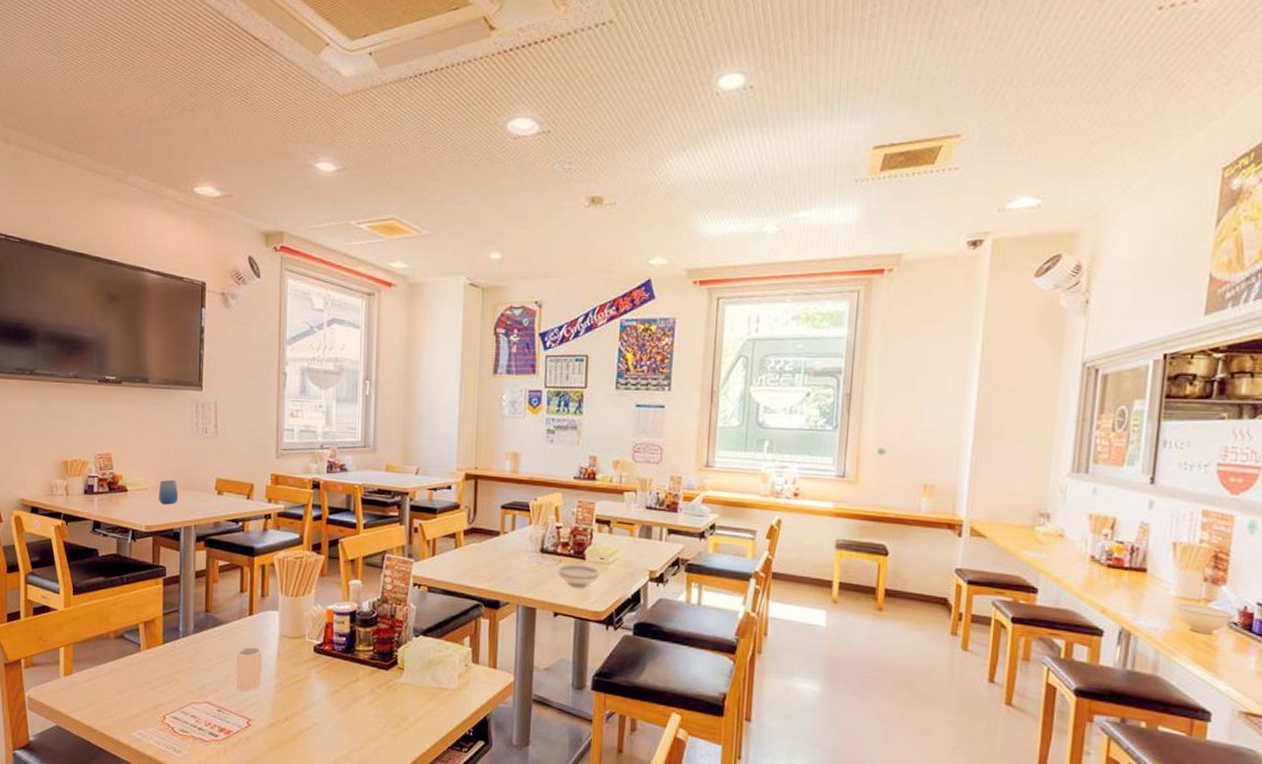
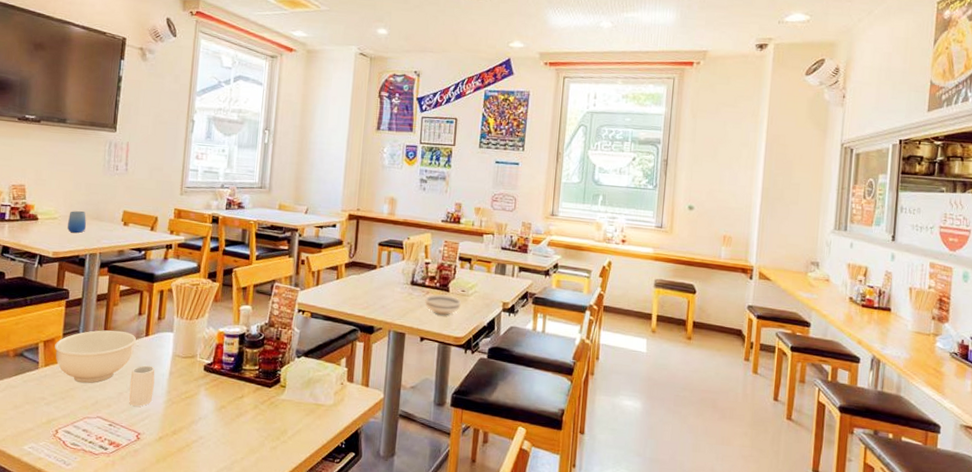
soup bowl: none [155,609,240,667] -> present [54,330,137,384]
bowl: present [1175,602,1235,635] -> none [912,336,956,363]

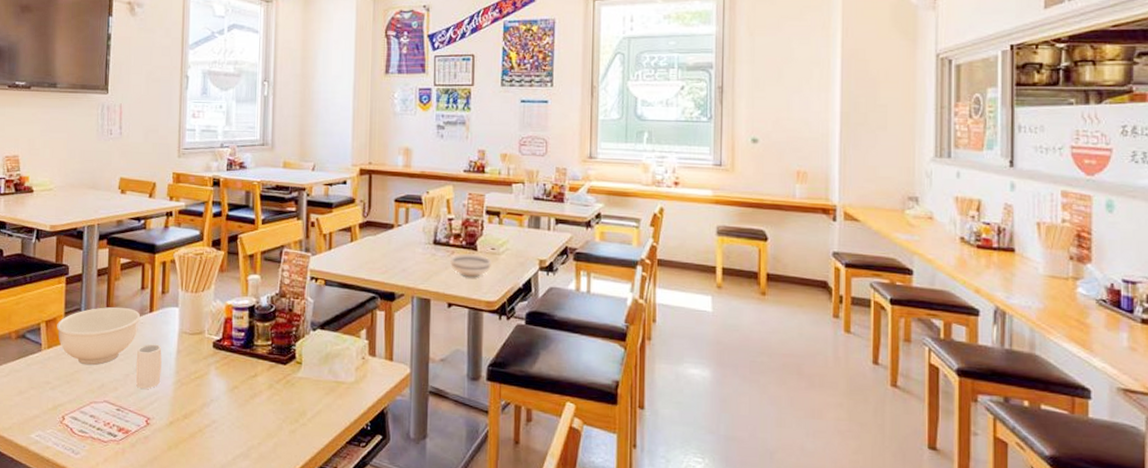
cup: present [67,211,87,233] -> none [64,180,83,204]

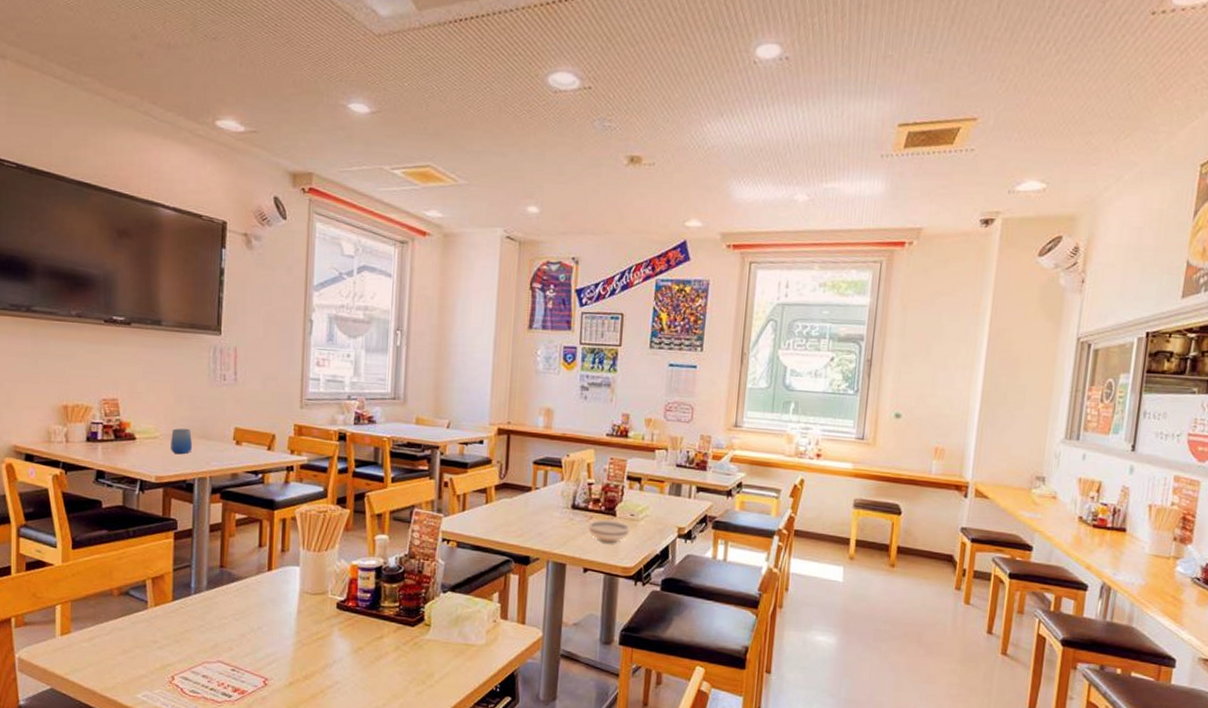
soup bowl: present [57,306,141,366] -> none [164,564,258,625]
cup: none [64,180,83,204] -> present [171,428,193,454]
cup: present [135,344,162,389] -> none [252,603,281,649]

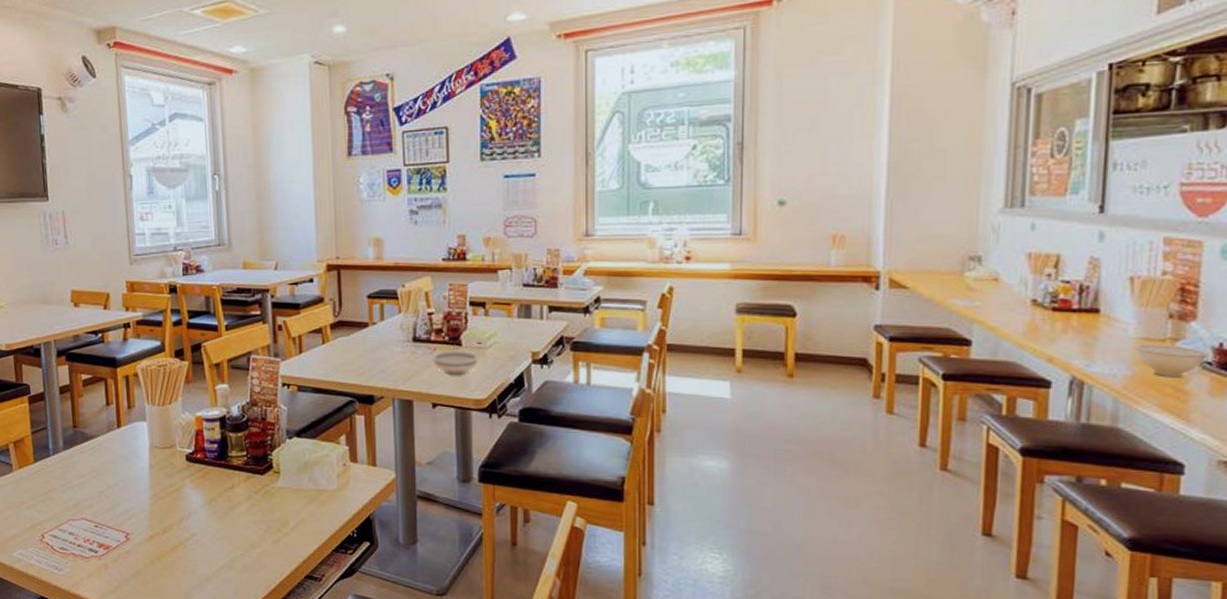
cup: present [171,428,193,454] -> none [15,296,36,321]
bowl: none [1148,559,1199,589] -> present [1135,343,1209,378]

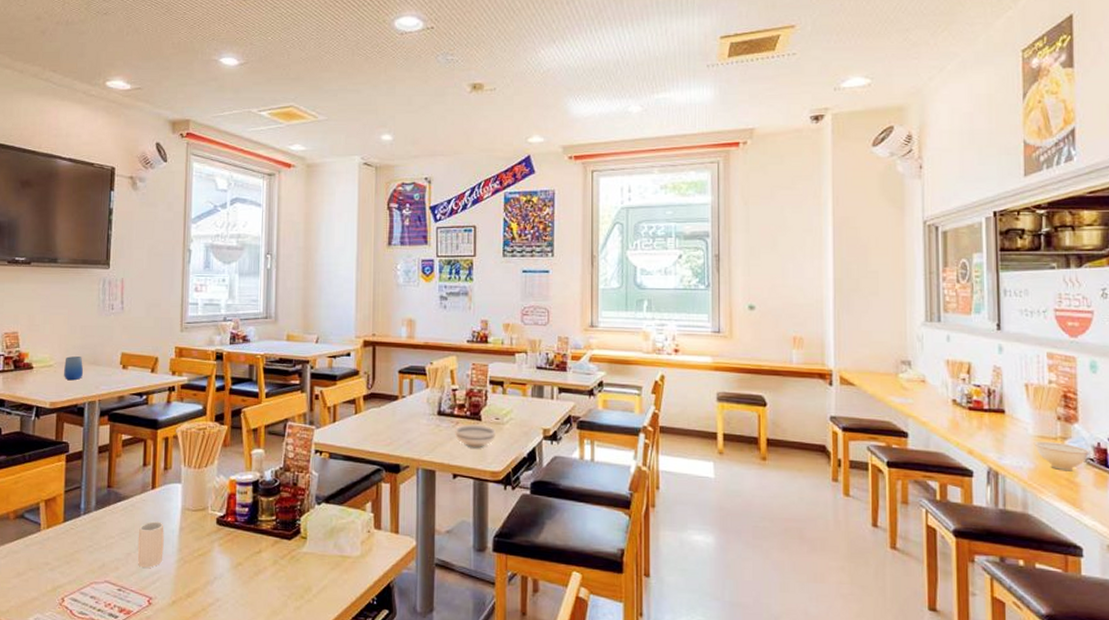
cup: none [15,296,36,321] -> present [64,356,84,381]
cup: none [108,460,136,505] -> present [137,521,164,568]

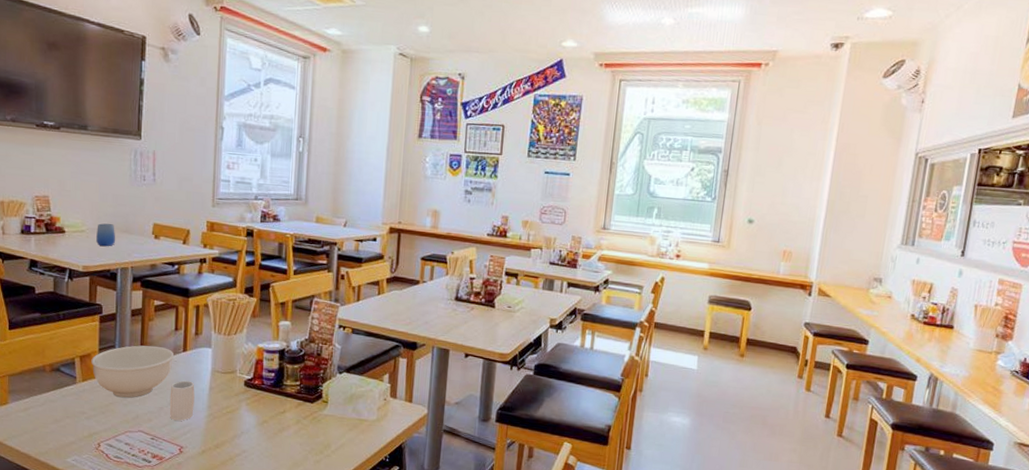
soup bowl: none [56,484,143,545] -> present [91,345,175,398]
bowl: present [455,424,496,448] -> none [469,310,507,332]
bowl: present [1035,441,1091,471] -> none [972,353,1017,381]

